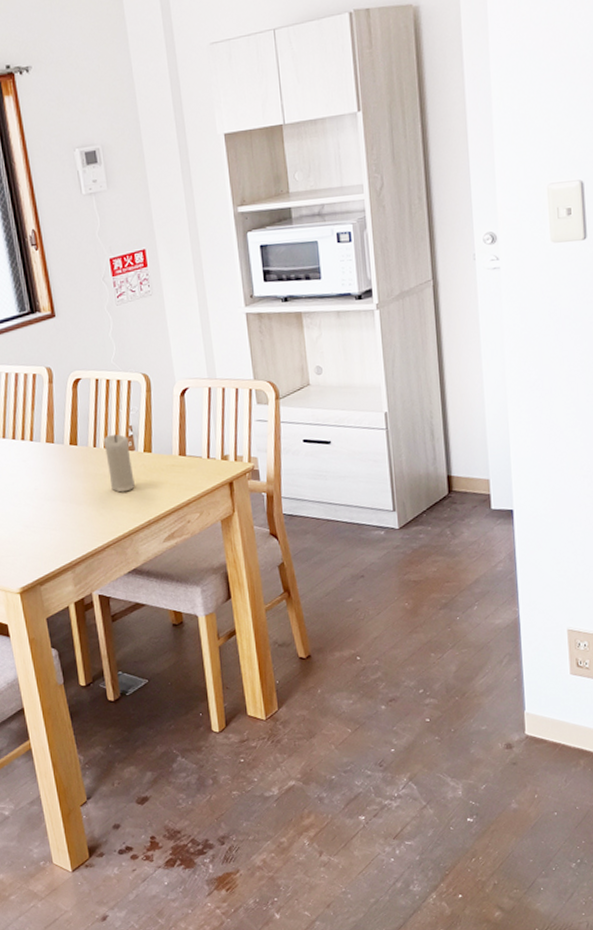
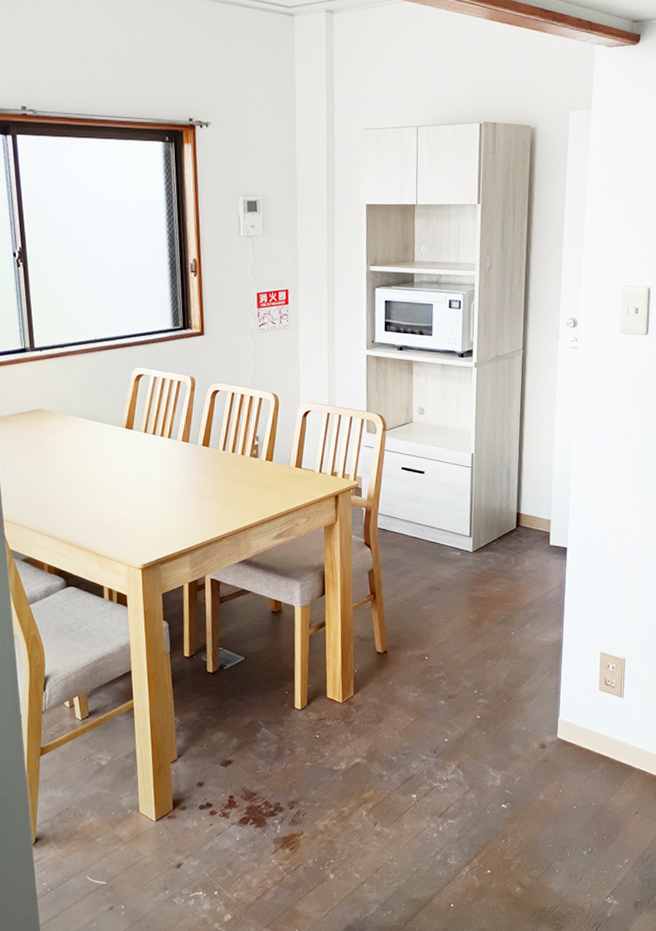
candle: present [103,433,135,493] -> none [232,441,255,493]

